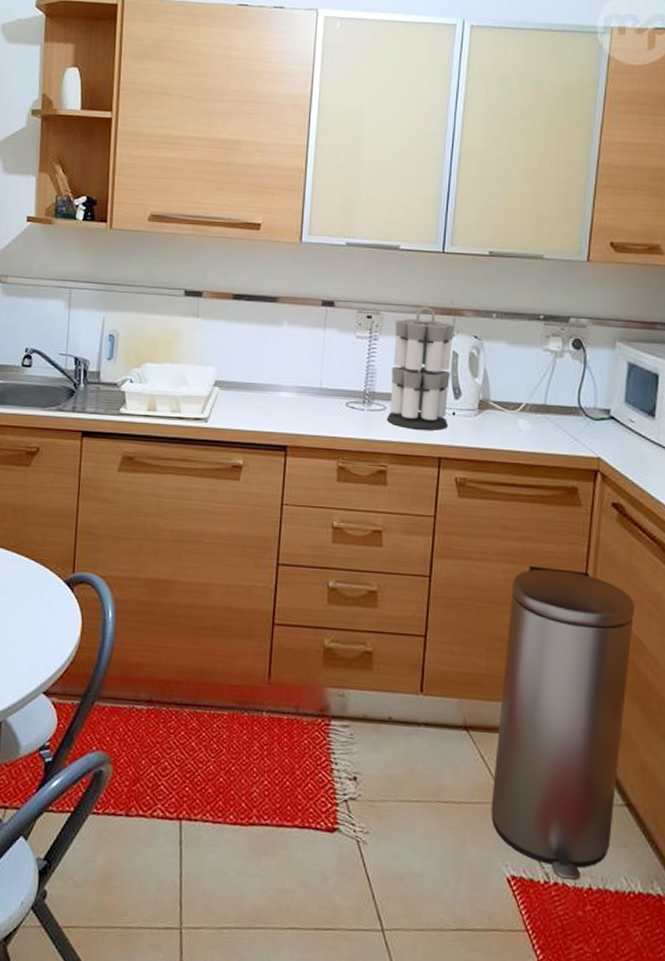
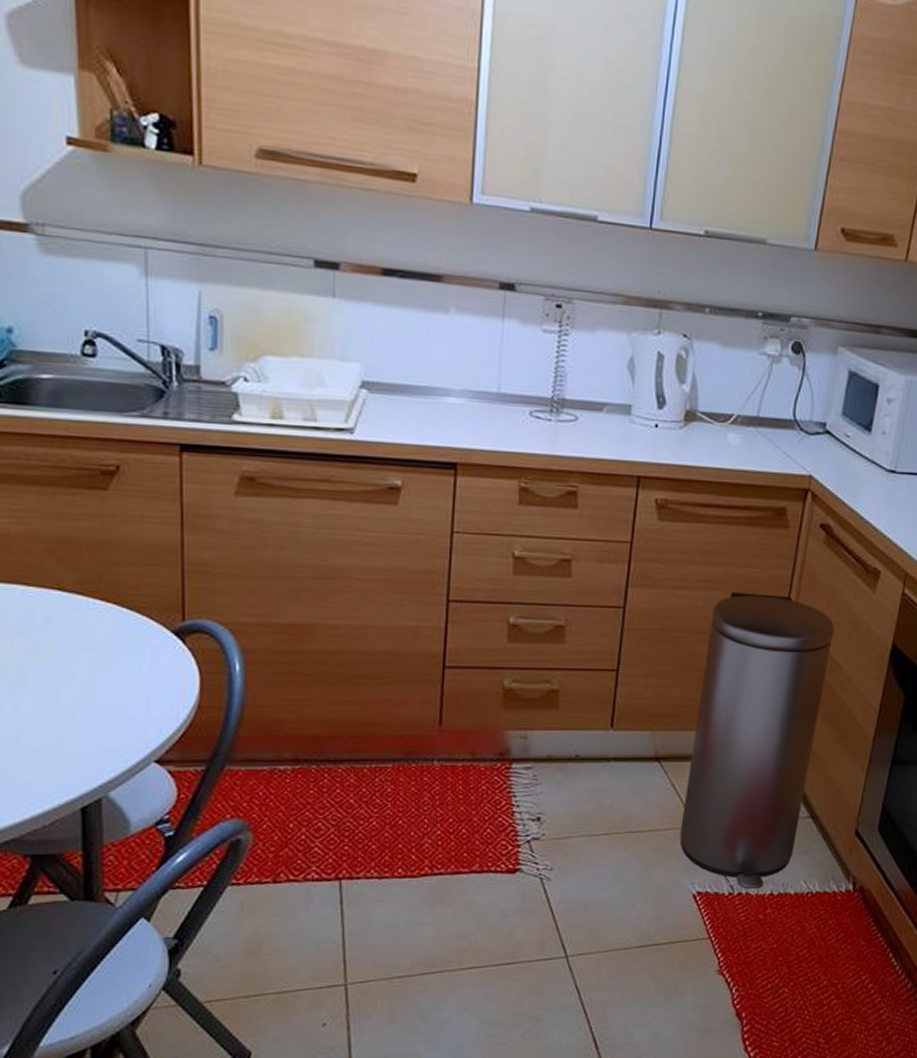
spice rack: present [386,306,456,431] -> none [578,296,662,445]

